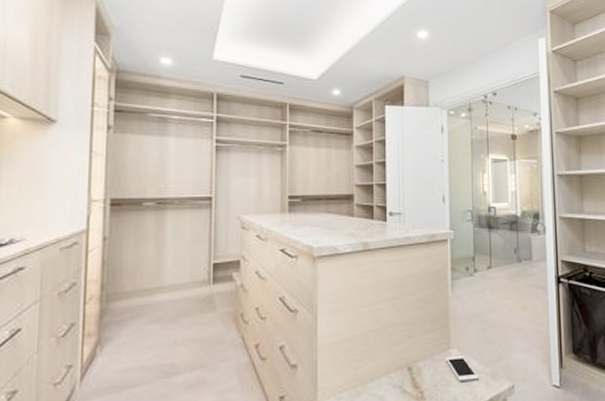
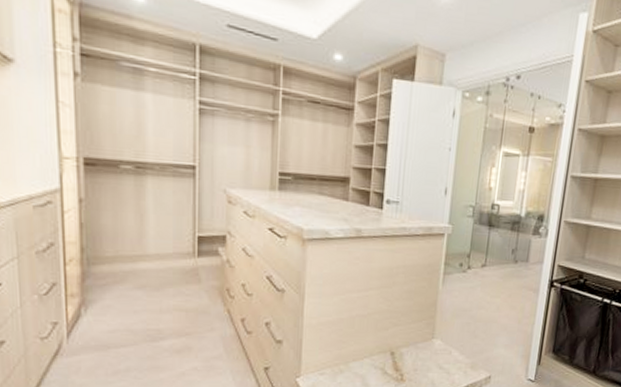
cell phone: present [445,356,479,381] -> none [428,346,458,369]

